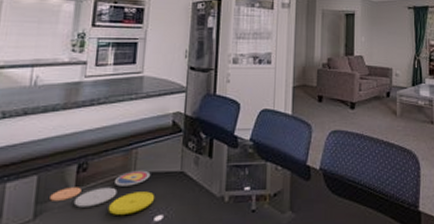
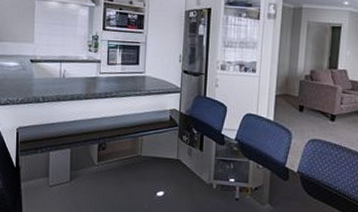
plate: present [50,170,155,215] -> none [80,154,157,188]

